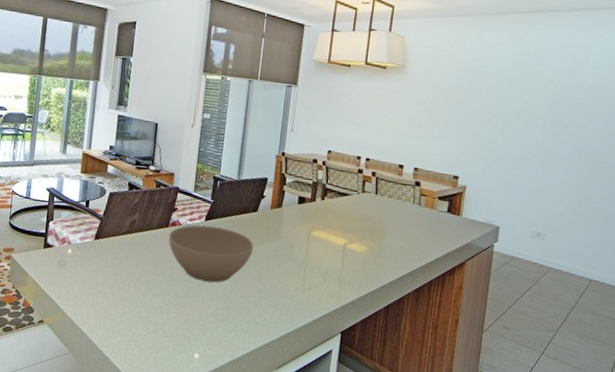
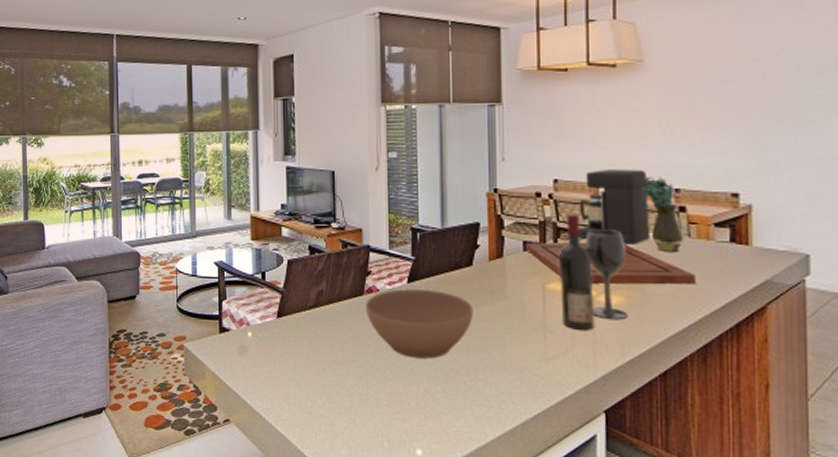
cutting board: none [299,197,420,242] -> present [524,242,695,285]
wine bottle: none [319,178,348,270] -> present [559,213,595,330]
coffee maker: none [340,147,396,207] -> present [578,169,651,244]
wine glass: none [343,191,374,264] -> present [585,228,628,320]
vase: none [392,154,416,216] -> present [643,174,684,252]

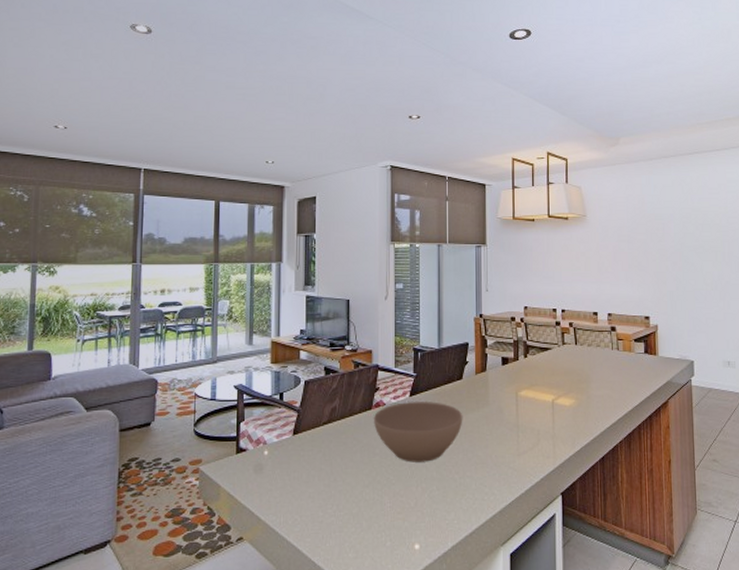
cutting board: present [524,242,695,285] -> none [502,356,623,389]
wine bottle: present [559,213,595,330] -> none [528,334,554,428]
coffee maker: present [578,169,651,244] -> none [542,298,593,357]
wine glass: present [585,228,628,320] -> none [547,345,577,418]
vase: present [643,174,684,252] -> none [587,302,614,362]

